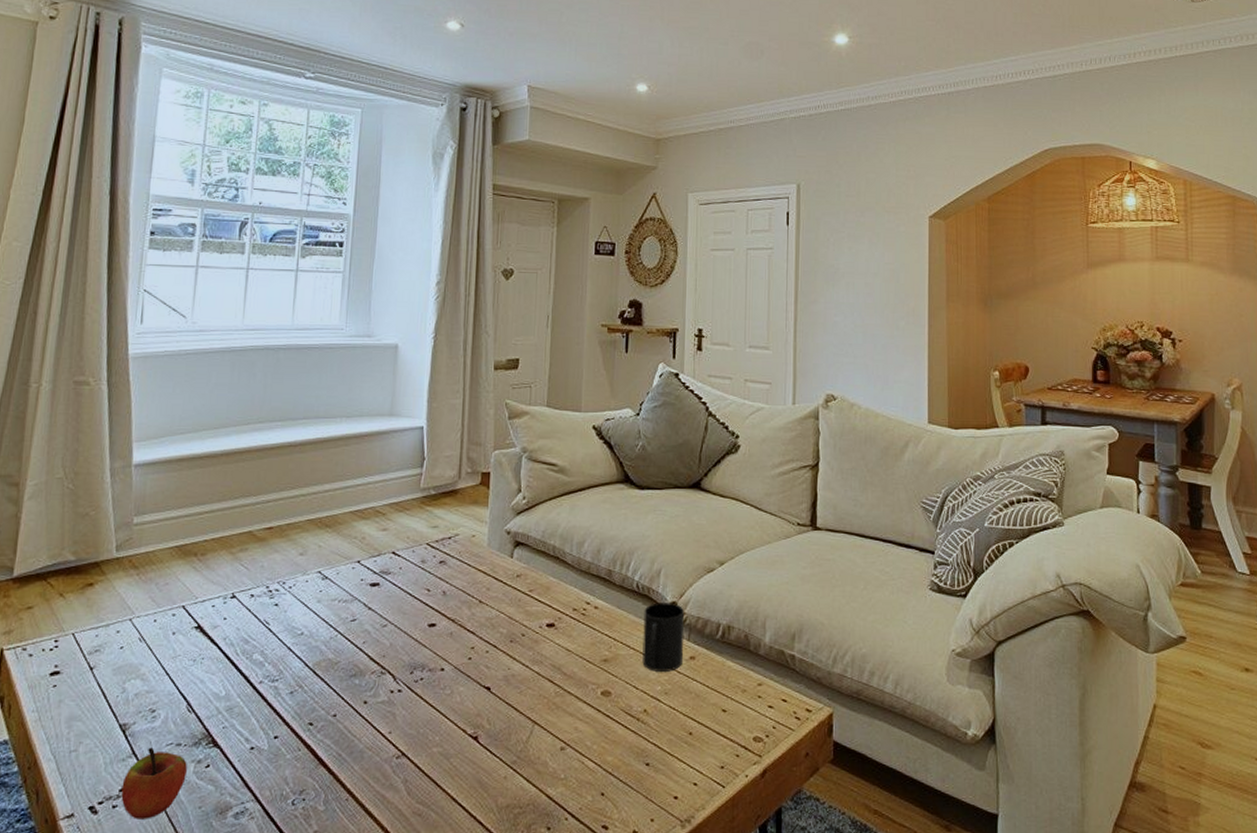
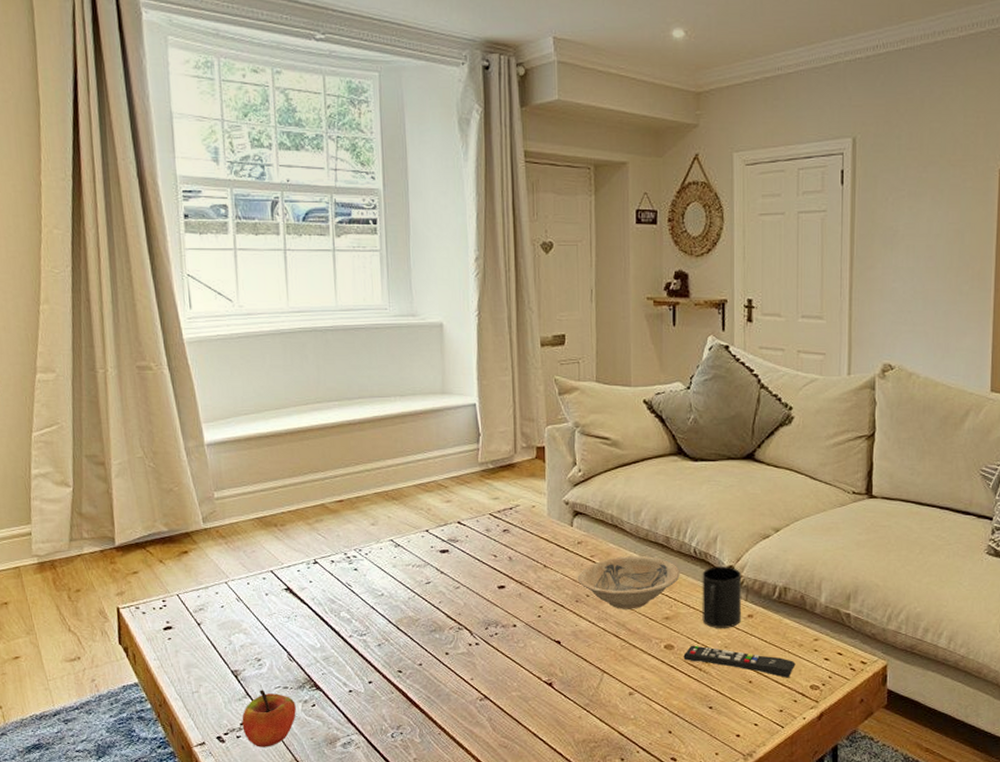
bowl: none [513,590,621,650] -> present [577,555,680,609]
remote control: none [621,691,738,729] -> present [683,645,796,678]

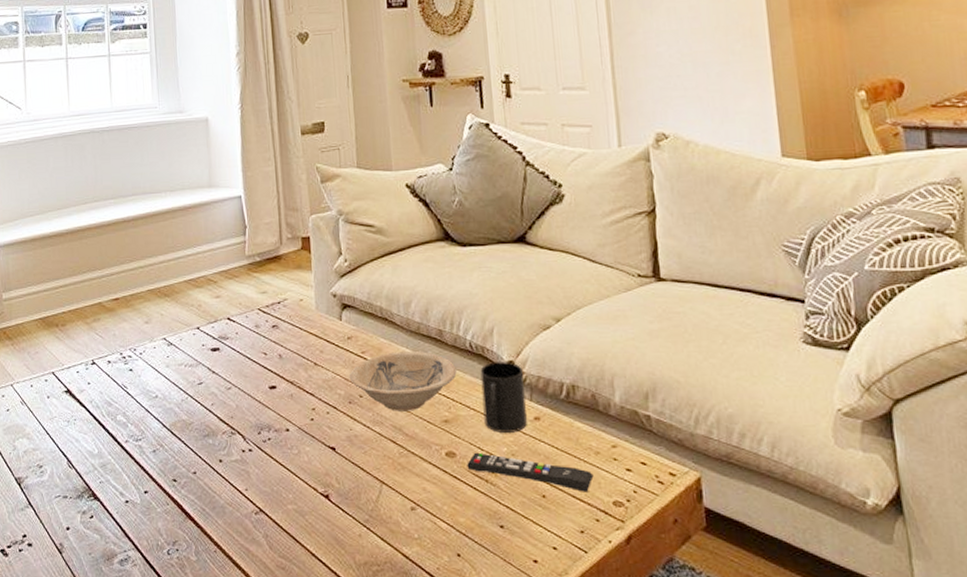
apple: present [242,690,296,747] -> none [24,499,75,563]

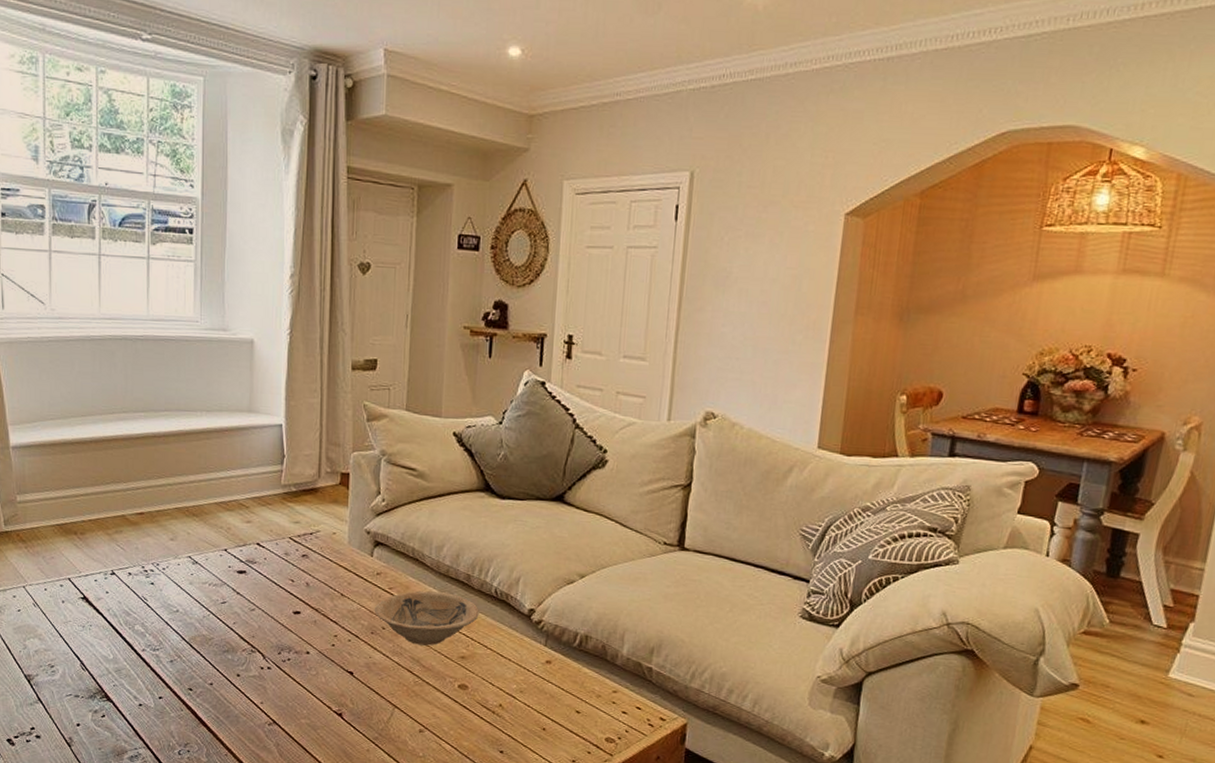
remote control: present [467,452,594,492] -> none [477,687,592,729]
mug: present [480,362,527,433] -> none [499,608,542,673]

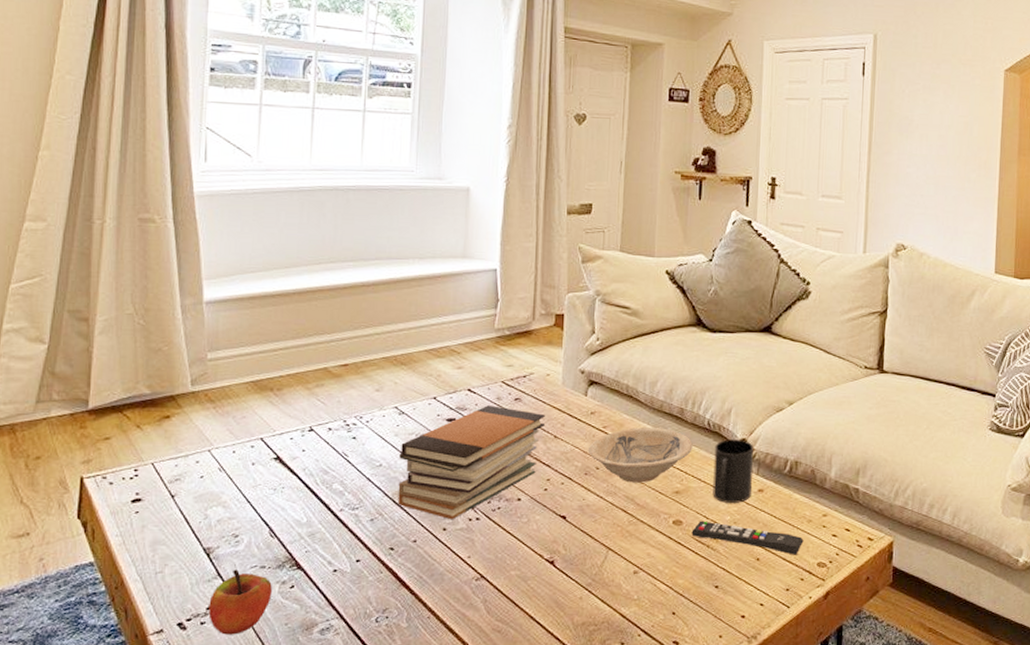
apple: none [32,696,86,754] -> present [208,570,272,635]
book stack: none [194,560,332,667] -> present [397,405,545,520]
remote control: none [477,687,592,729] -> present [691,520,804,555]
mug: none [499,608,542,673] -> present [712,439,753,503]

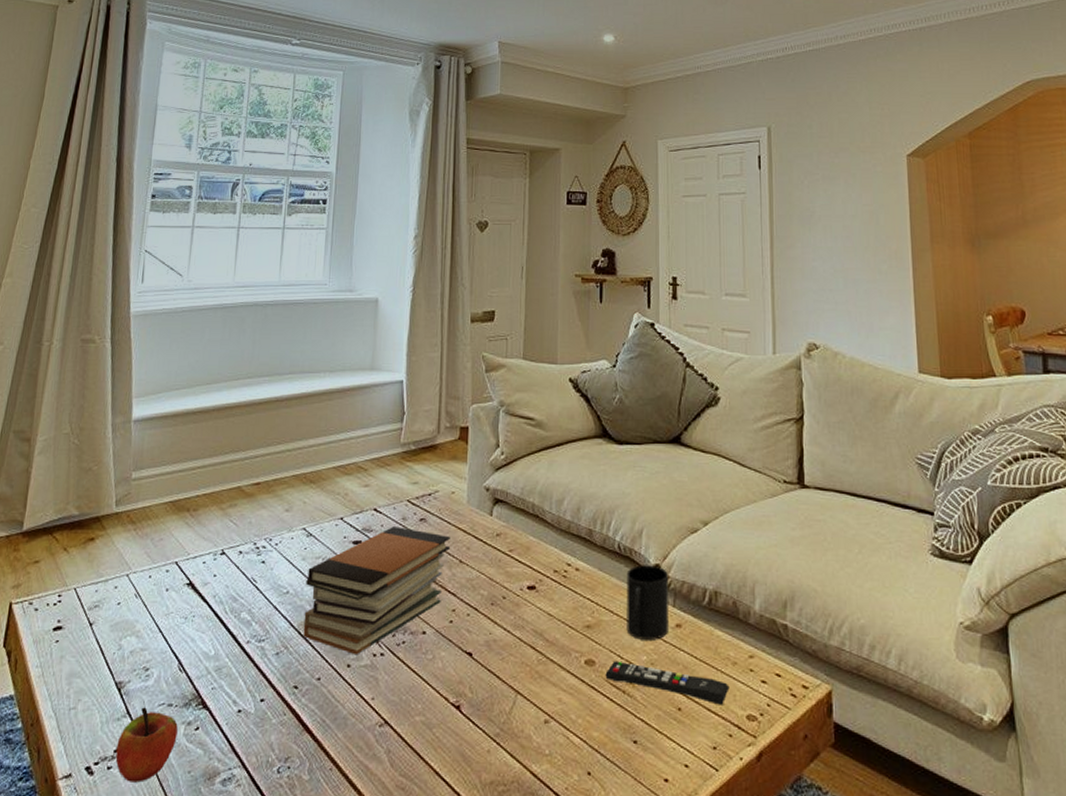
bowl: present [587,426,693,483] -> none [493,550,603,615]

